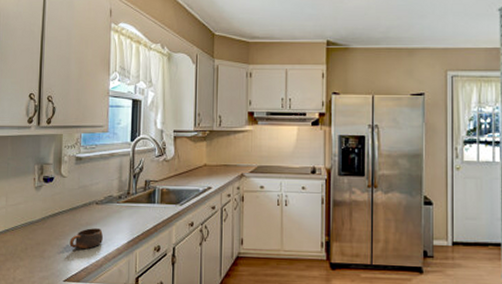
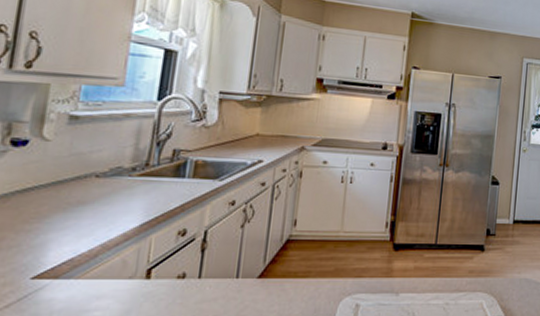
cup: present [69,228,103,249] -> none [46,208,103,234]

